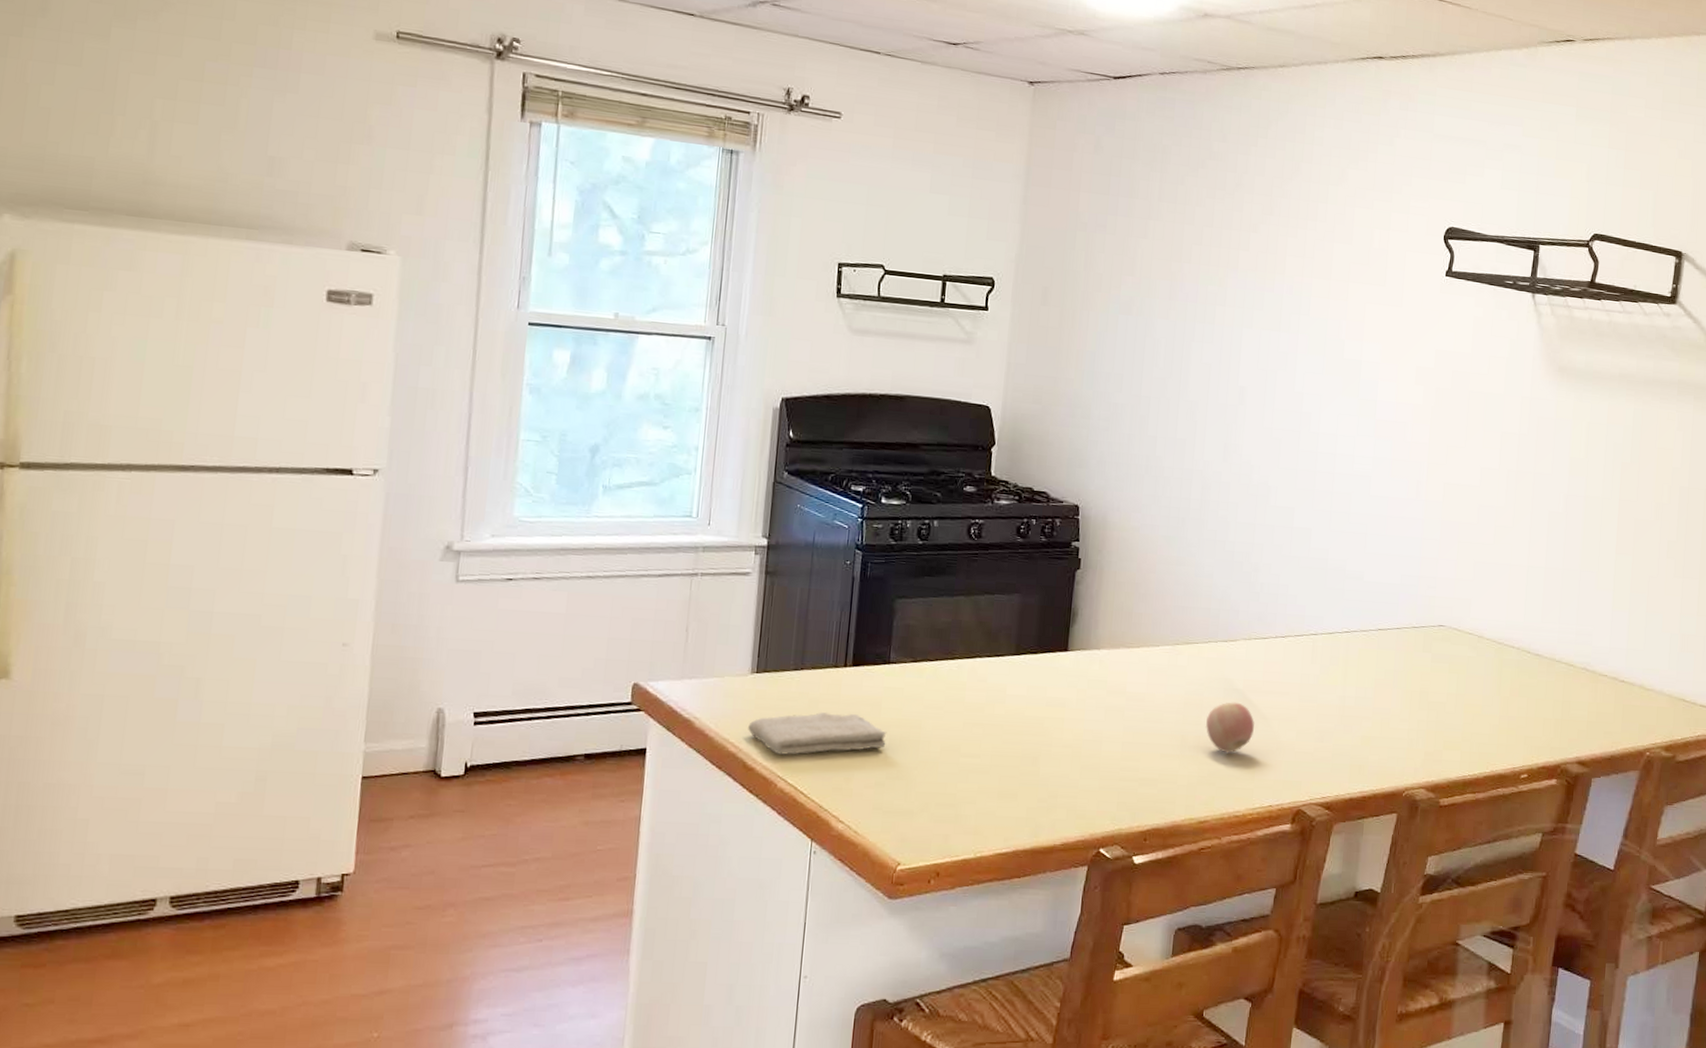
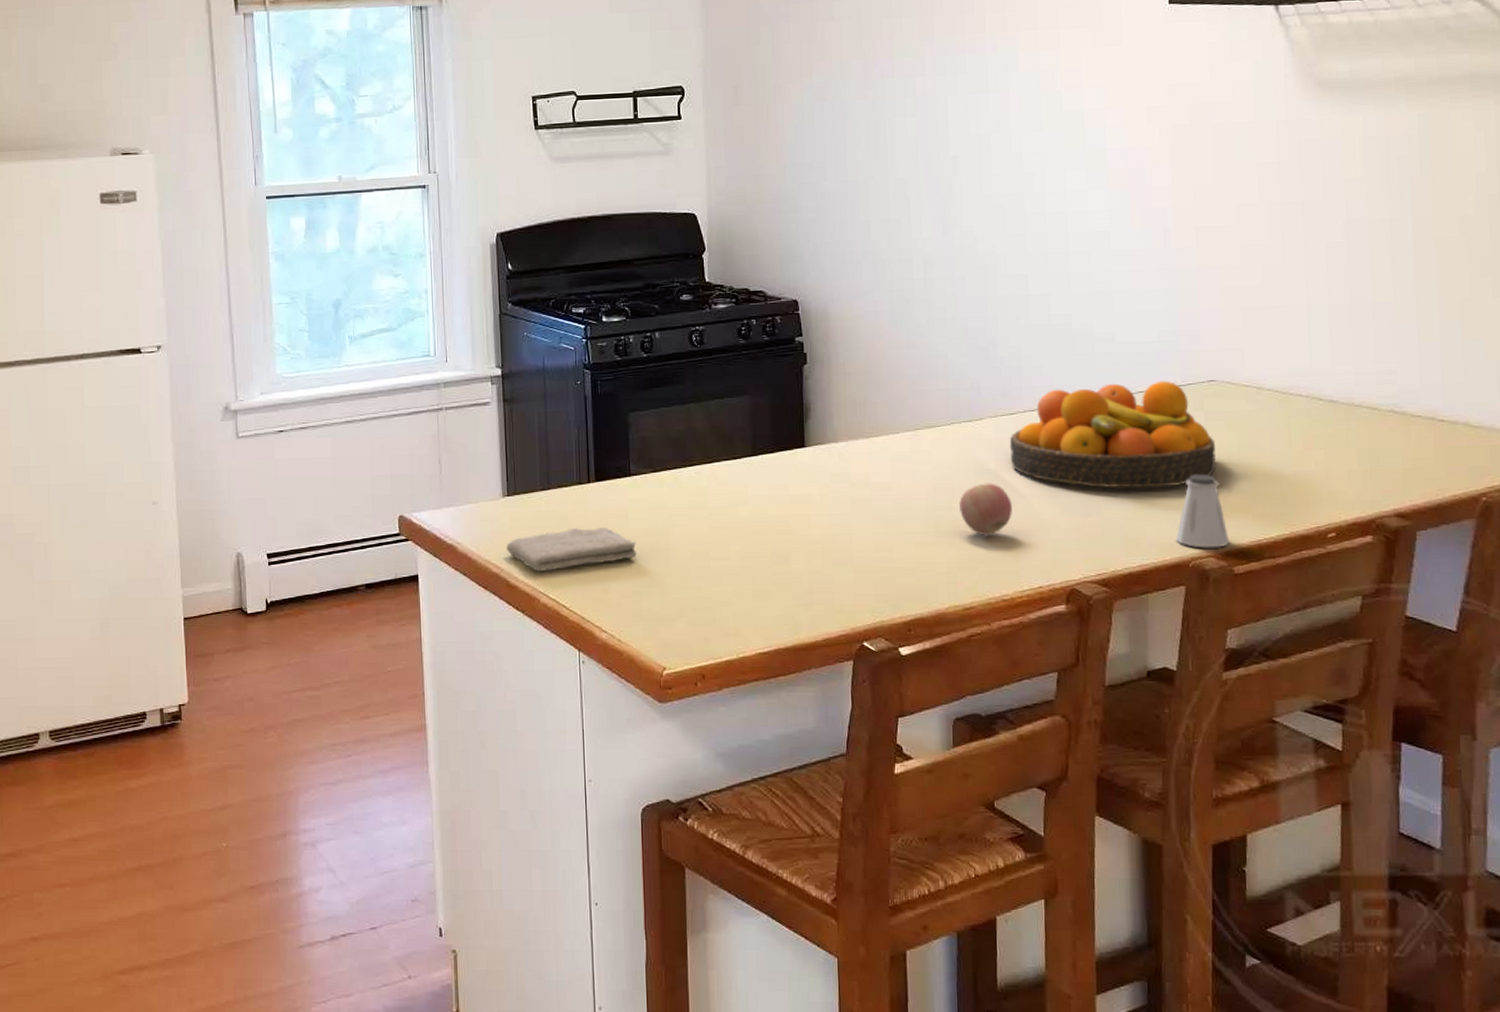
fruit bowl: none [1258,618,1438,721] -> present [1009,380,1216,488]
saltshaker: none [1394,711,1440,781] -> present [1176,474,1230,548]

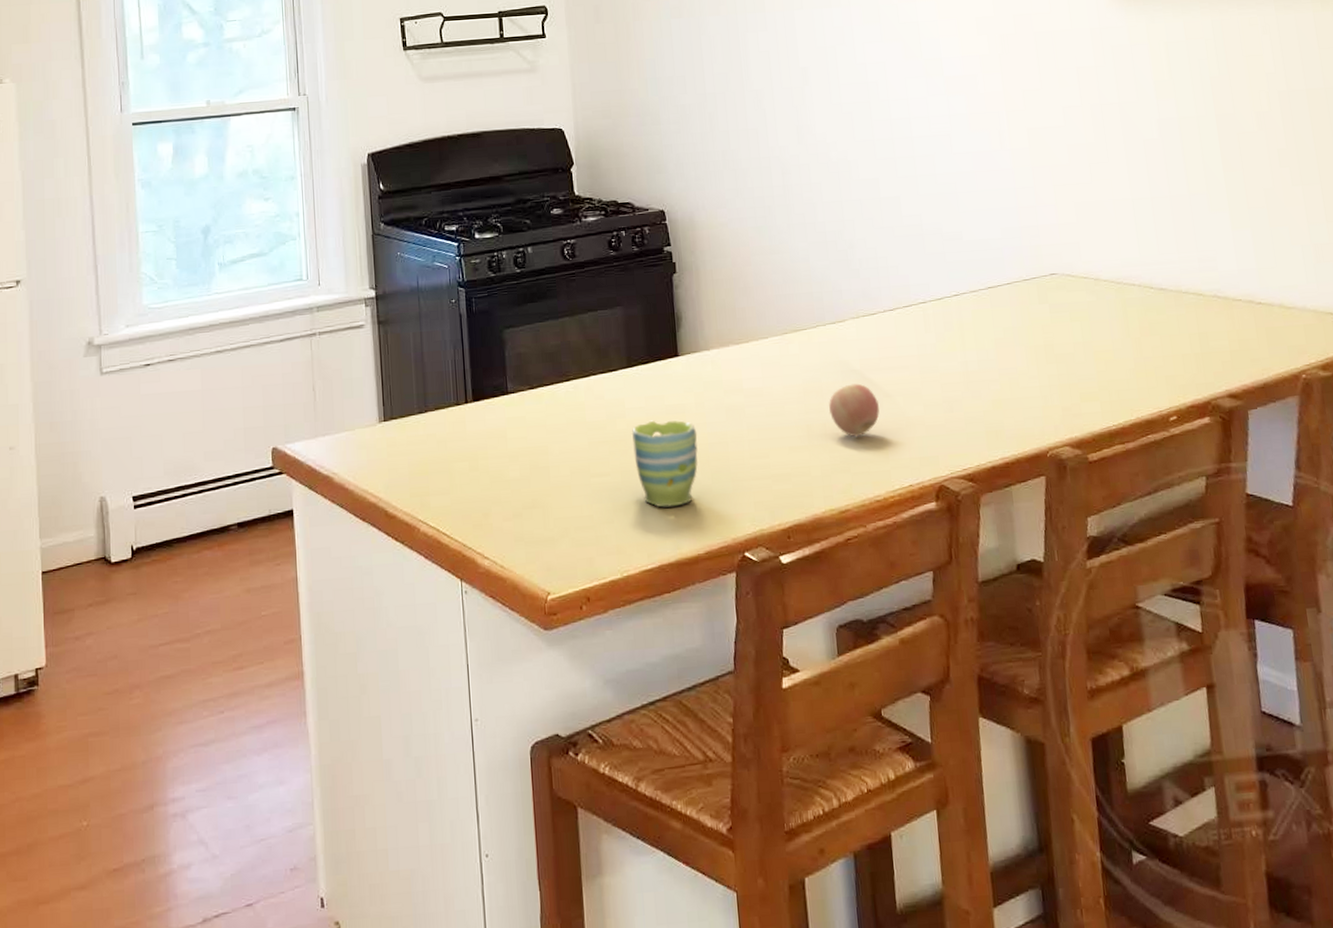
washcloth: present [506,528,637,571] -> none [384,449,517,499]
mug: none [753,508,821,594] -> present [631,420,698,508]
fruit bowl: present [1009,380,1216,488] -> none [871,275,1064,383]
saltshaker: present [1176,474,1230,548] -> none [1033,365,1083,438]

